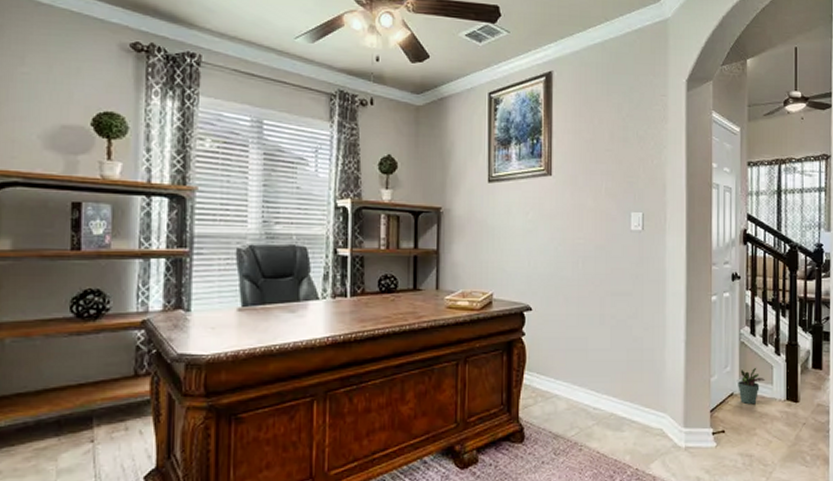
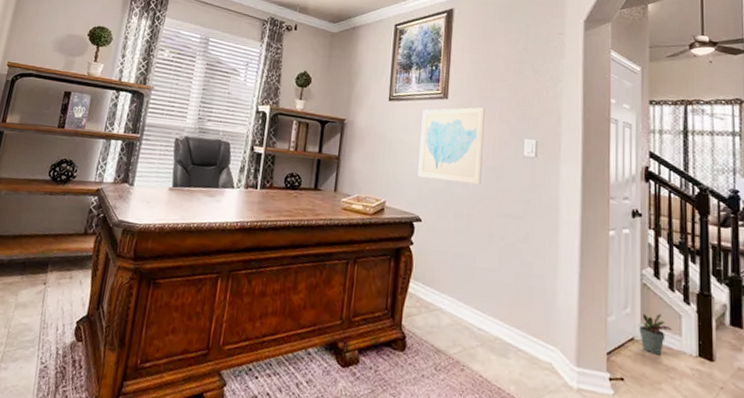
wall art: none [525,182,591,264] -> present [417,107,485,184]

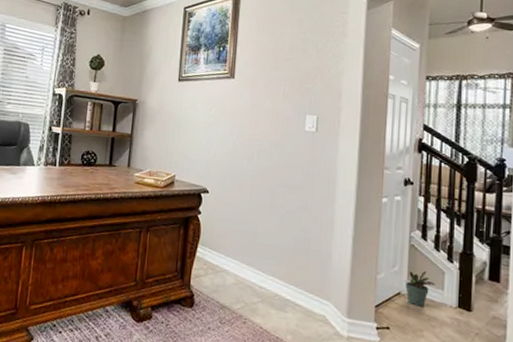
wall art: present [417,107,485,184] -> none [205,86,270,158]

